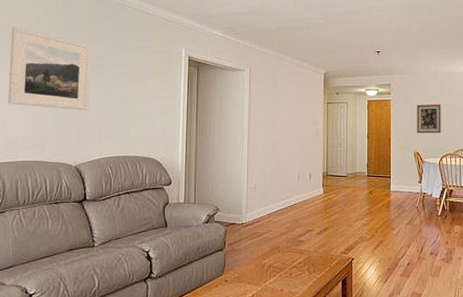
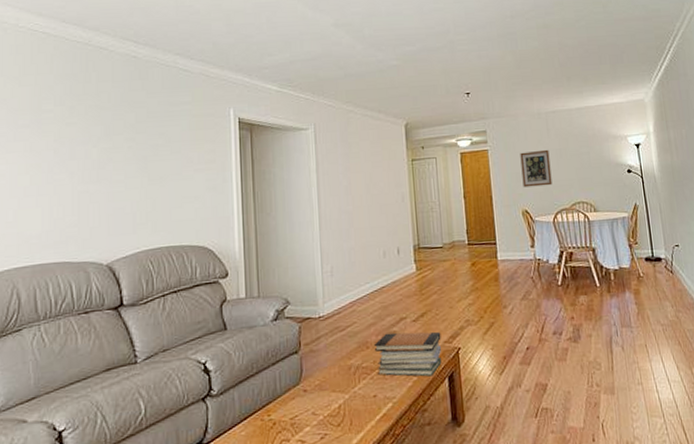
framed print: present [7,26,92,111] -> none [17,99,120,195]
book stack: none [284,241,339,279] -> present [373,331,442,377]

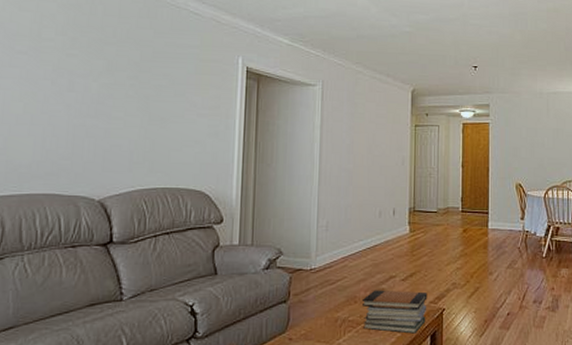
wall art: present [520,149,553,188] -> none [519,128,547,163]

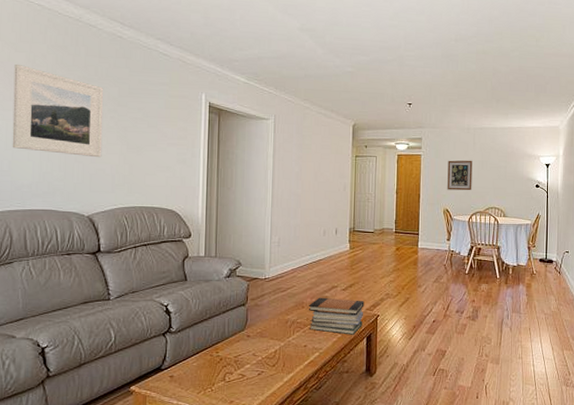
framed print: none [9,24,123,132] -> present [12,63,104,158]
wall art: none [519,128,547,163] -> present [447,160,473,191]

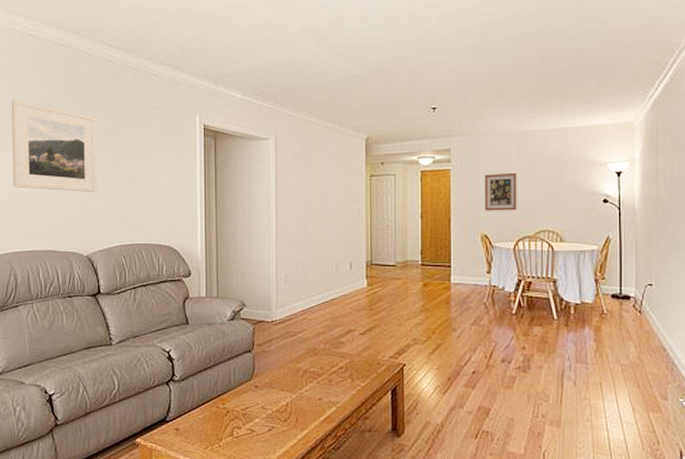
book stack: present [308,297,365,335] -> none [321,343,387,387]

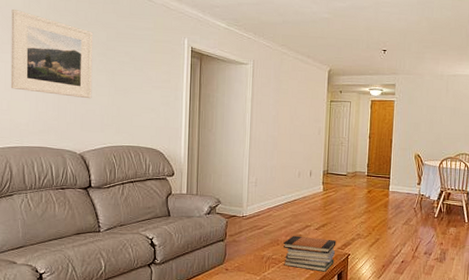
book stack: none [321,343,387,387] -> present [282,235,336,272]
wall art: present [484,172,517,211] -> none [419,106,445,137]

